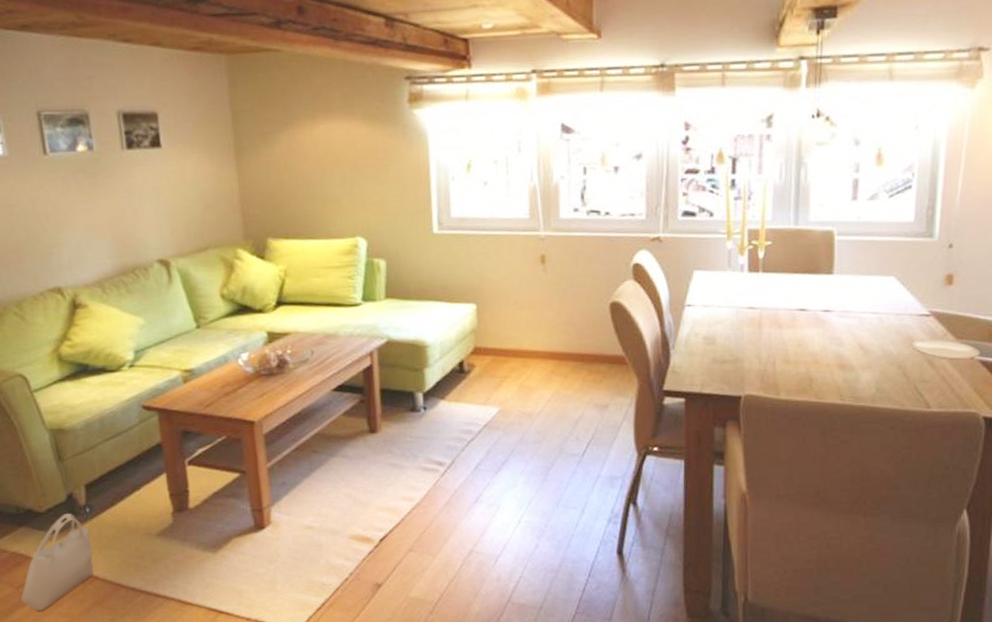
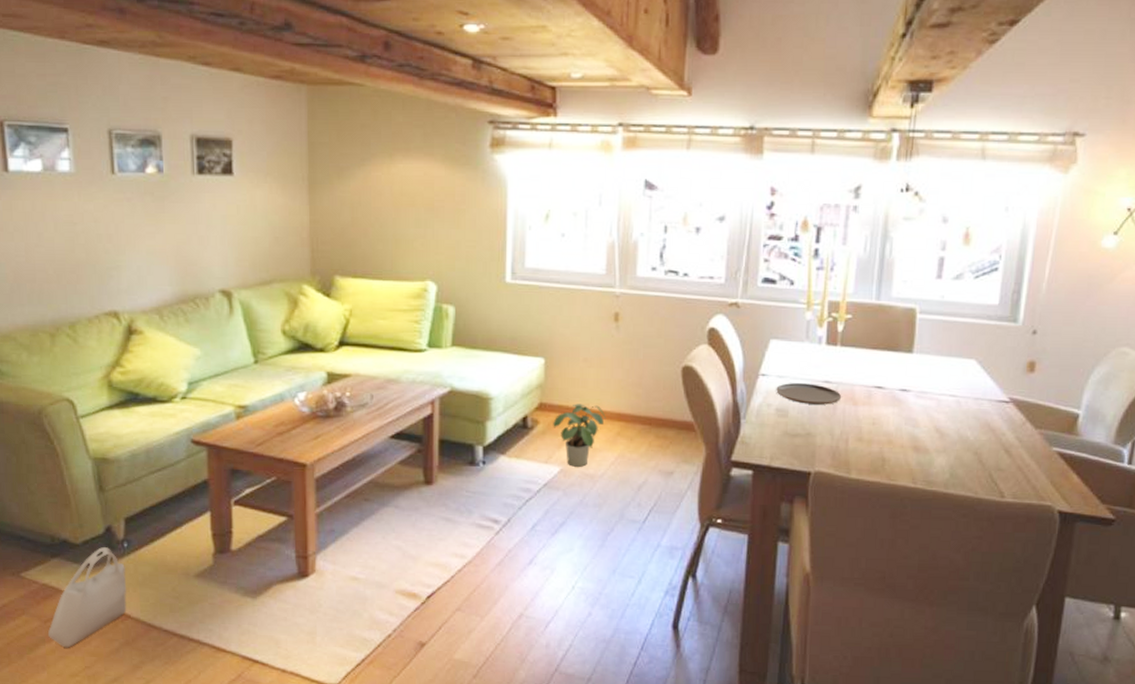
potted plant: none [489,345,540,407] -> present [553,403,606,467]
plate: none [702,310,767,331] -> present [776,383,842,405]
plate: present [912,338,980,360] -> none [990,426,1059,450]

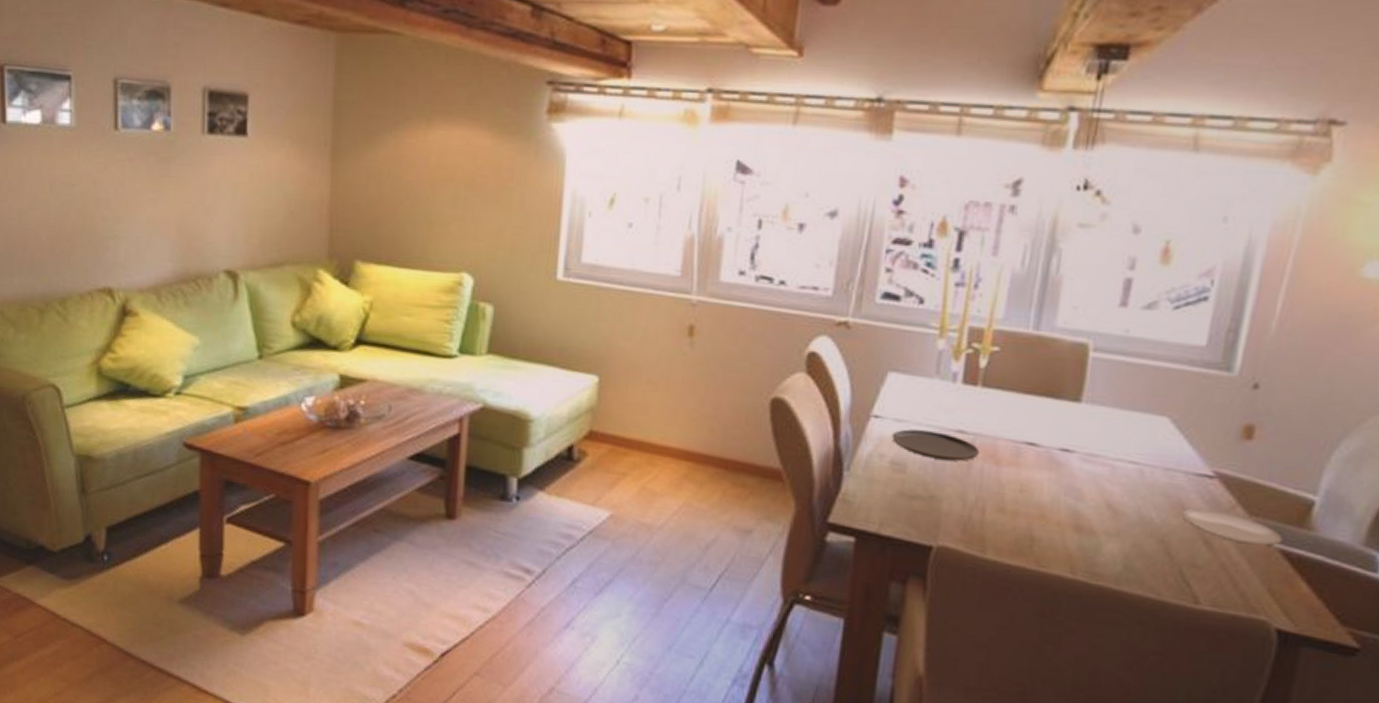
handbag: present [47,547,127,648] -> none [17,558,105,670]
potted plant: present [553,403,606,467] -> none [604,435,671,514]
plate: none [990,426,1059,450] -> present [1183,507,1283,547]

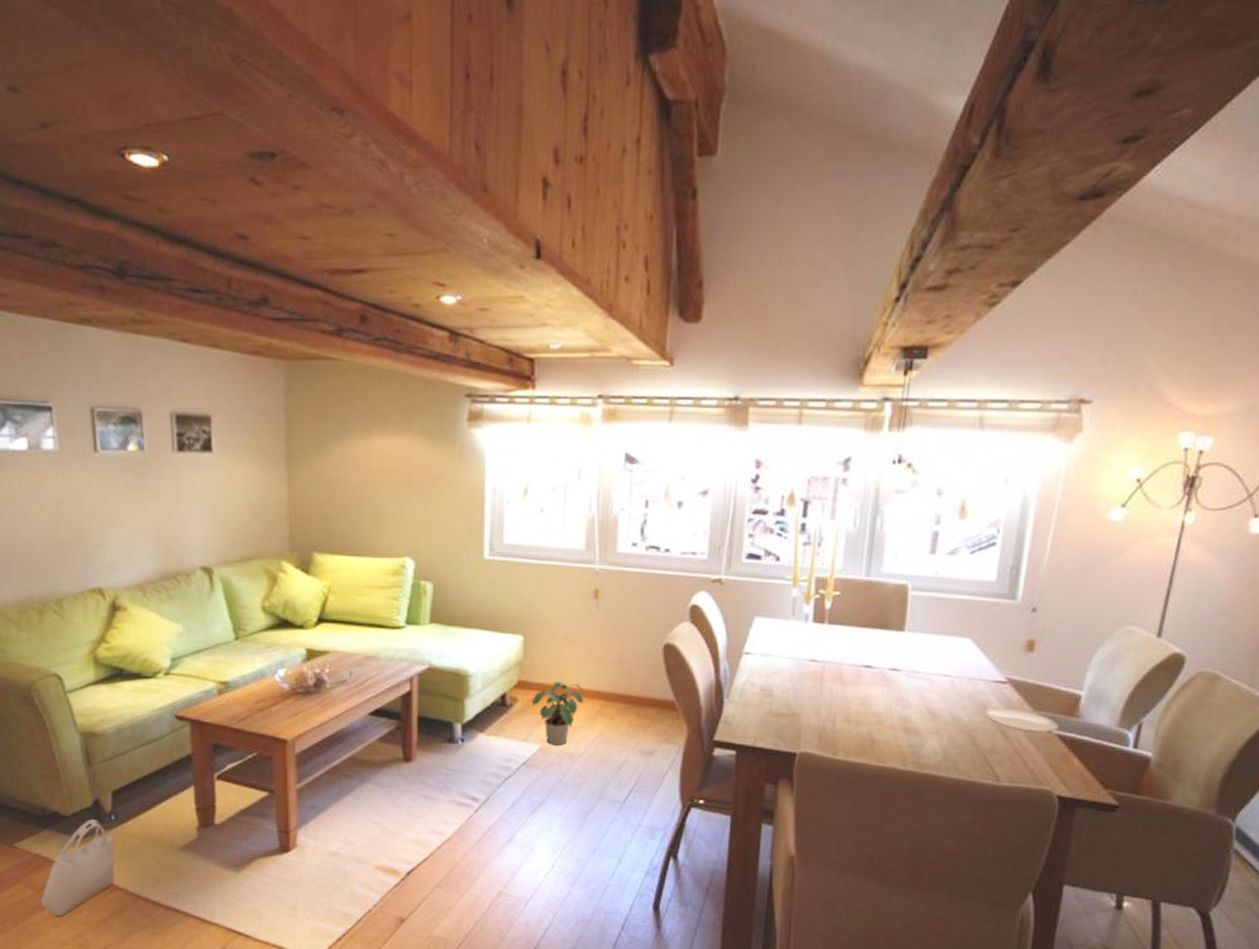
handbag: none [17,558,105,670] -> present [40,819,115,917]
potted plant: none [604,435,671,514] -> present [532,681,586,746]
plate: present [892,429,980,461] -> none [760,662,829,684]

